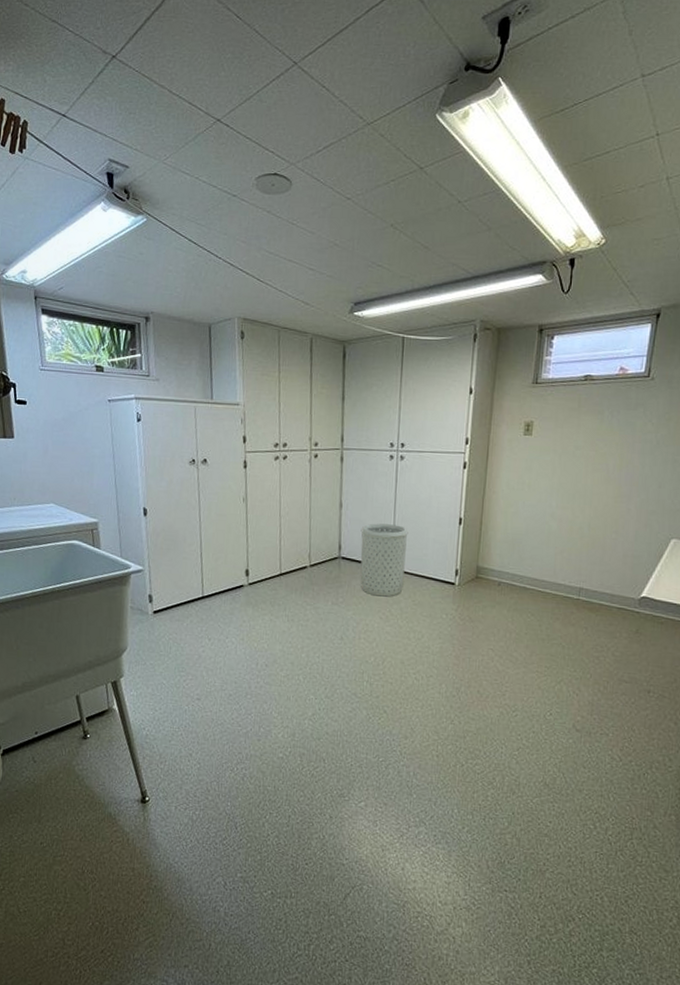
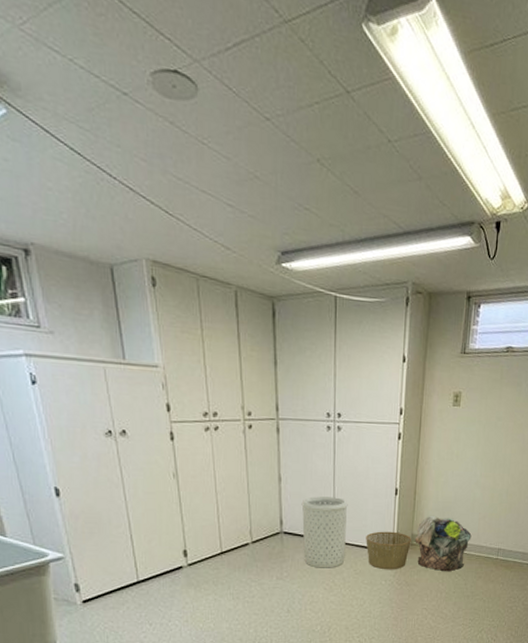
basket: none [426,561,476,604] -> present [366,531,411,570]
laundry basket: none [480,547,547,610] -> present [415,515,472,572]

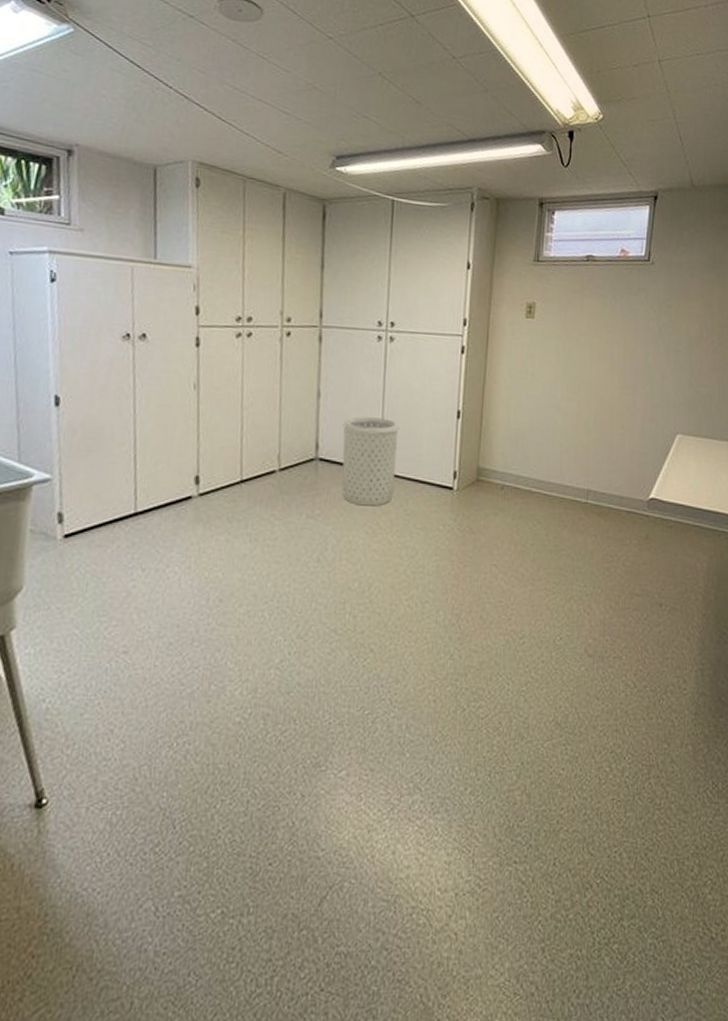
basket: present [366,531,411,570] -> none [420,462,477,512]
laundry basket: present [415,515,472,572] -> none [481,444,553,518]

